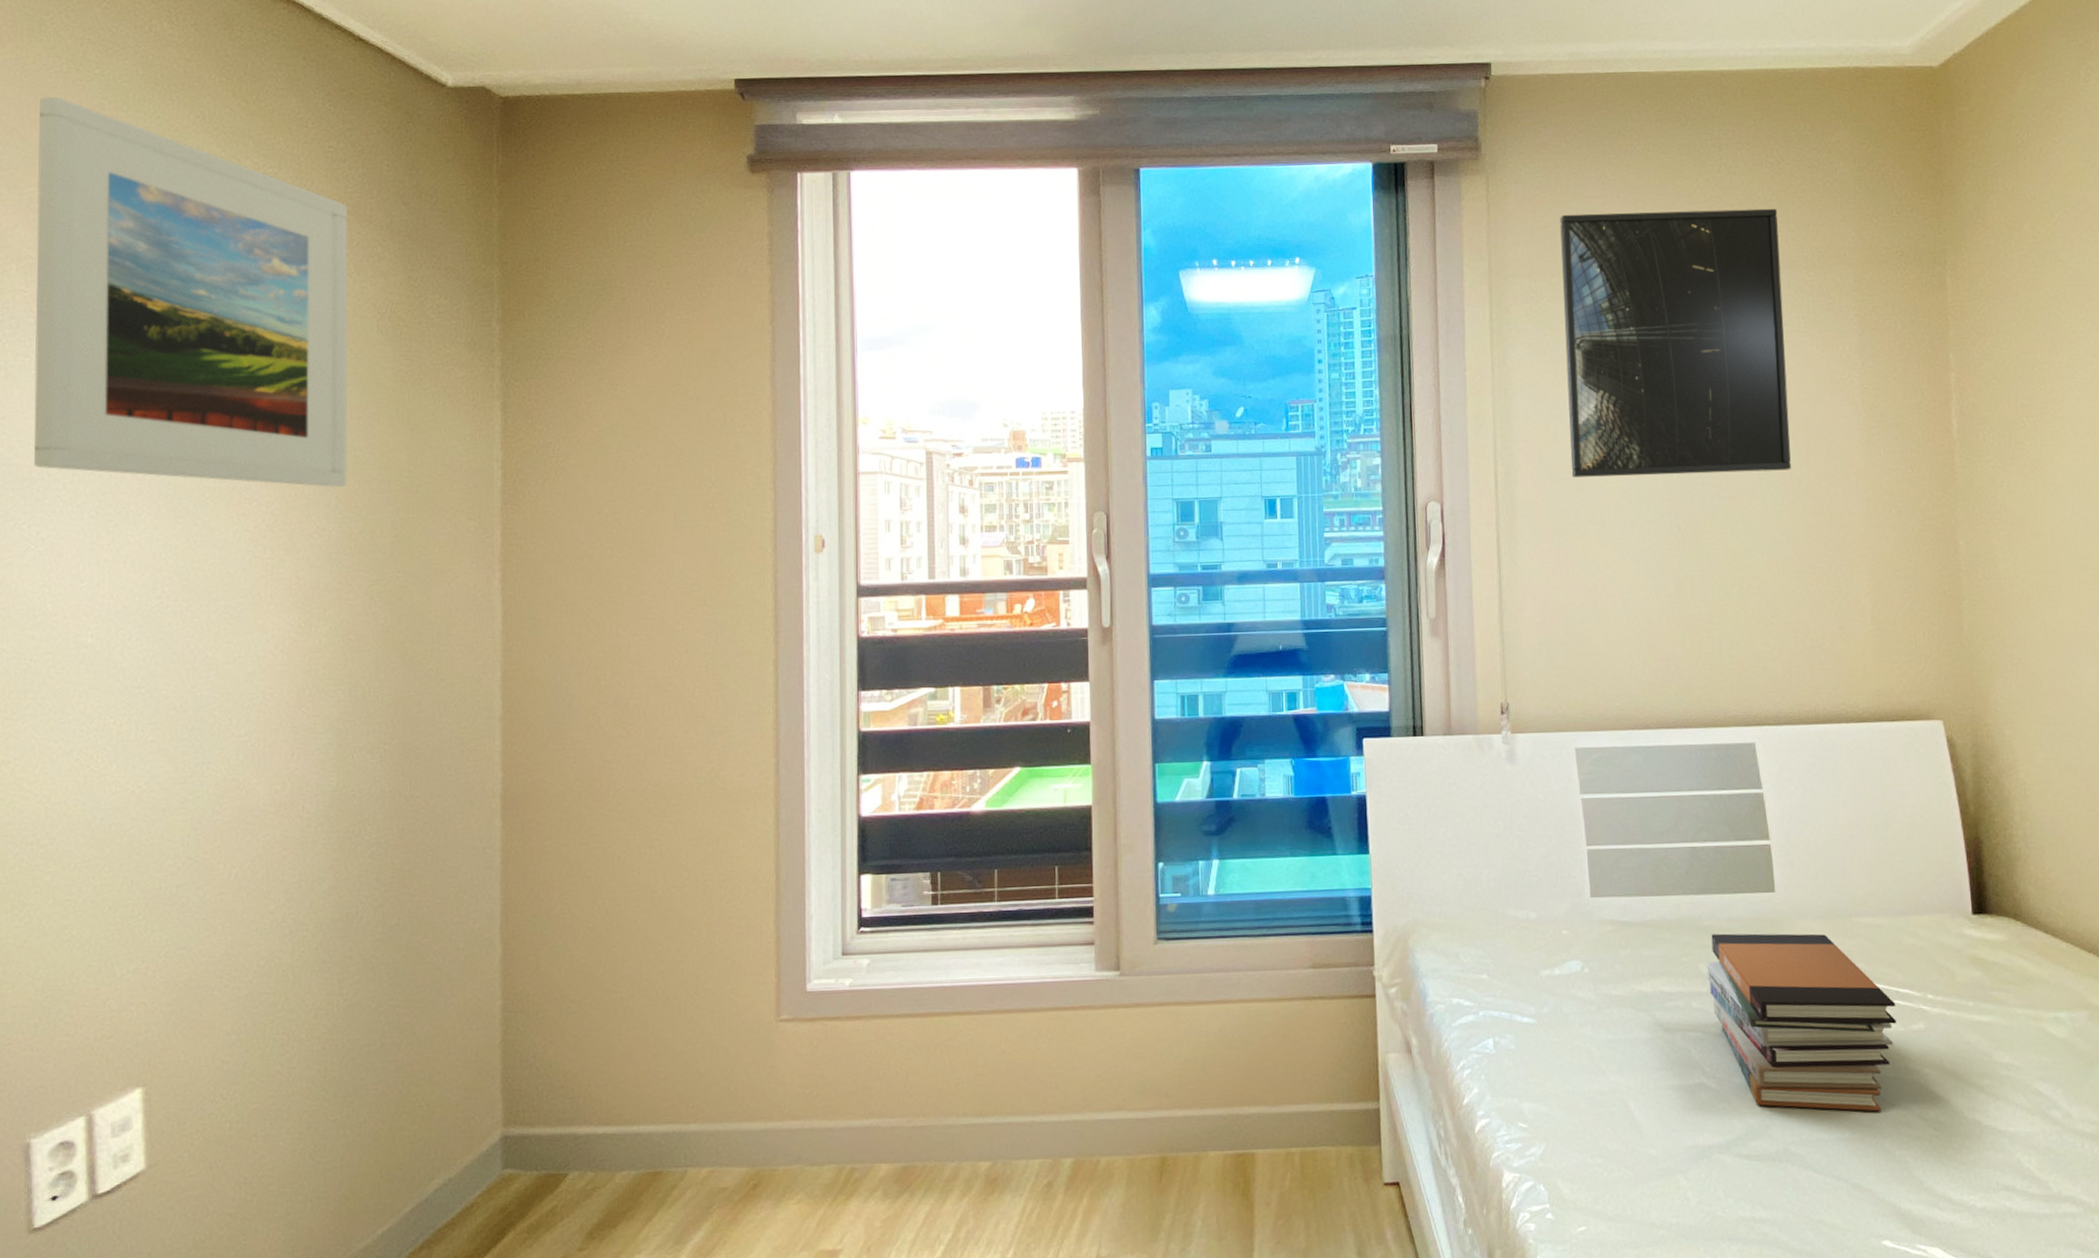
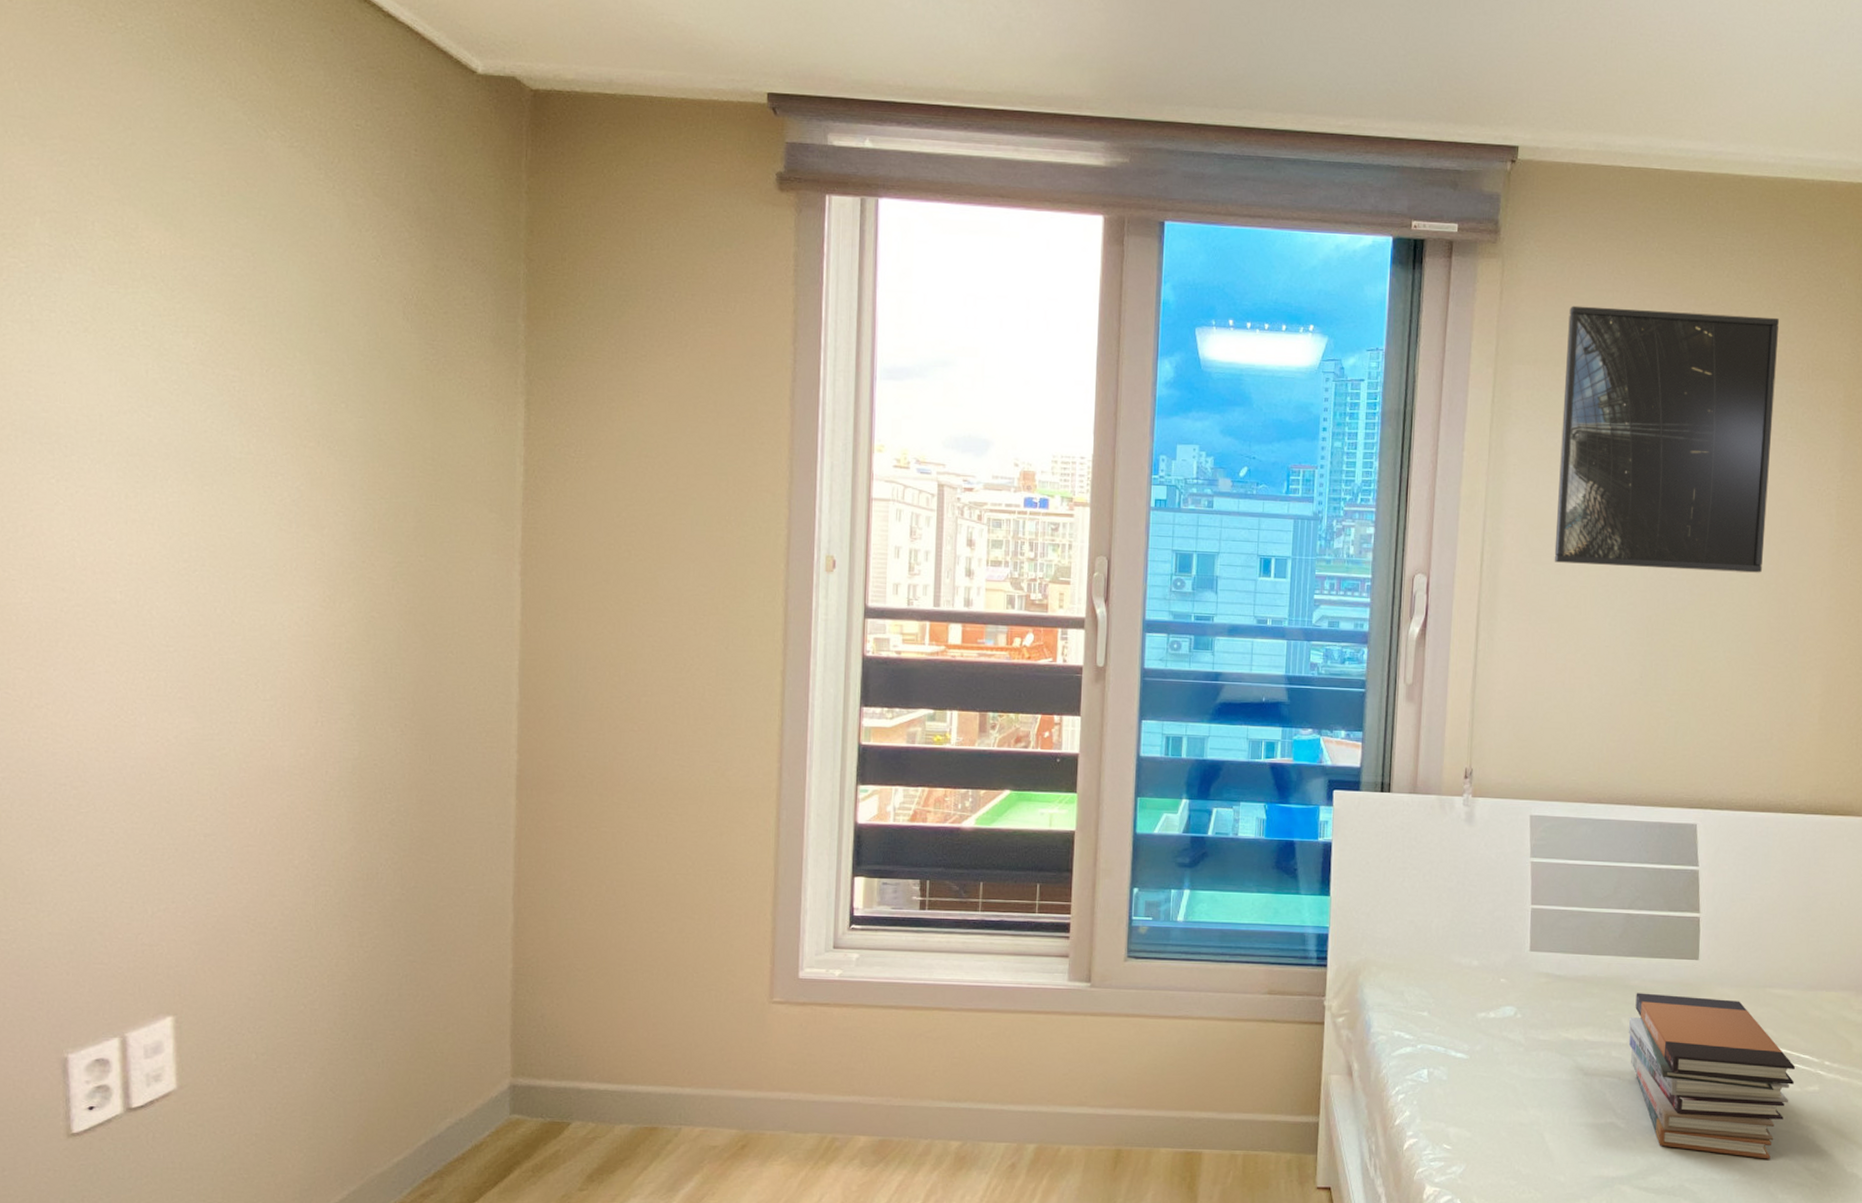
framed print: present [34,96,349,487] -> none [60,46,375,469]

